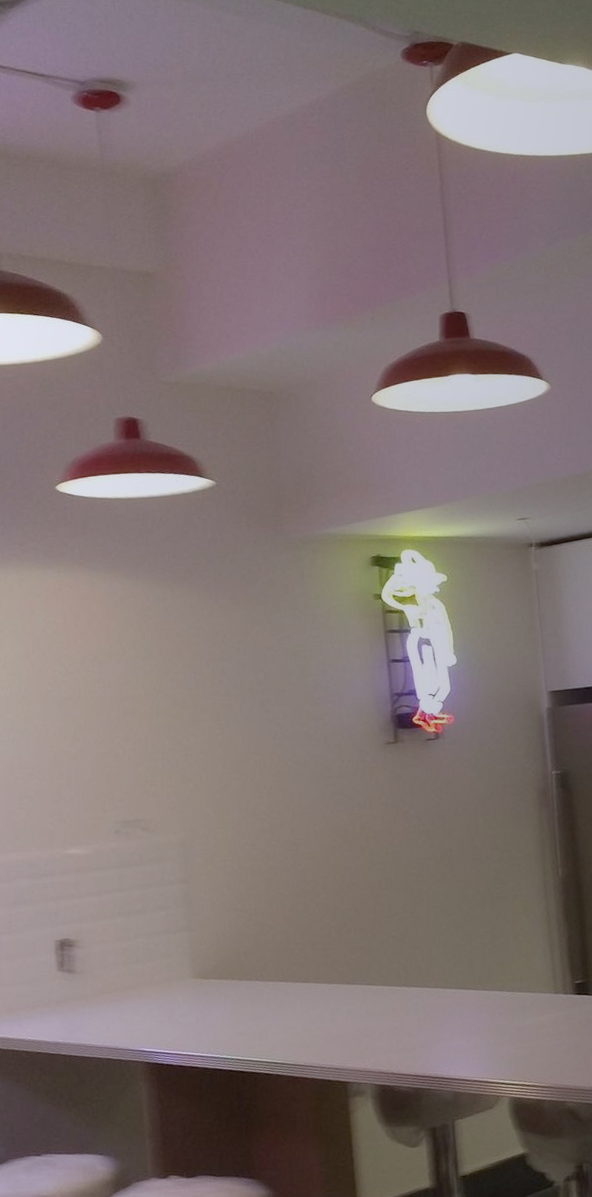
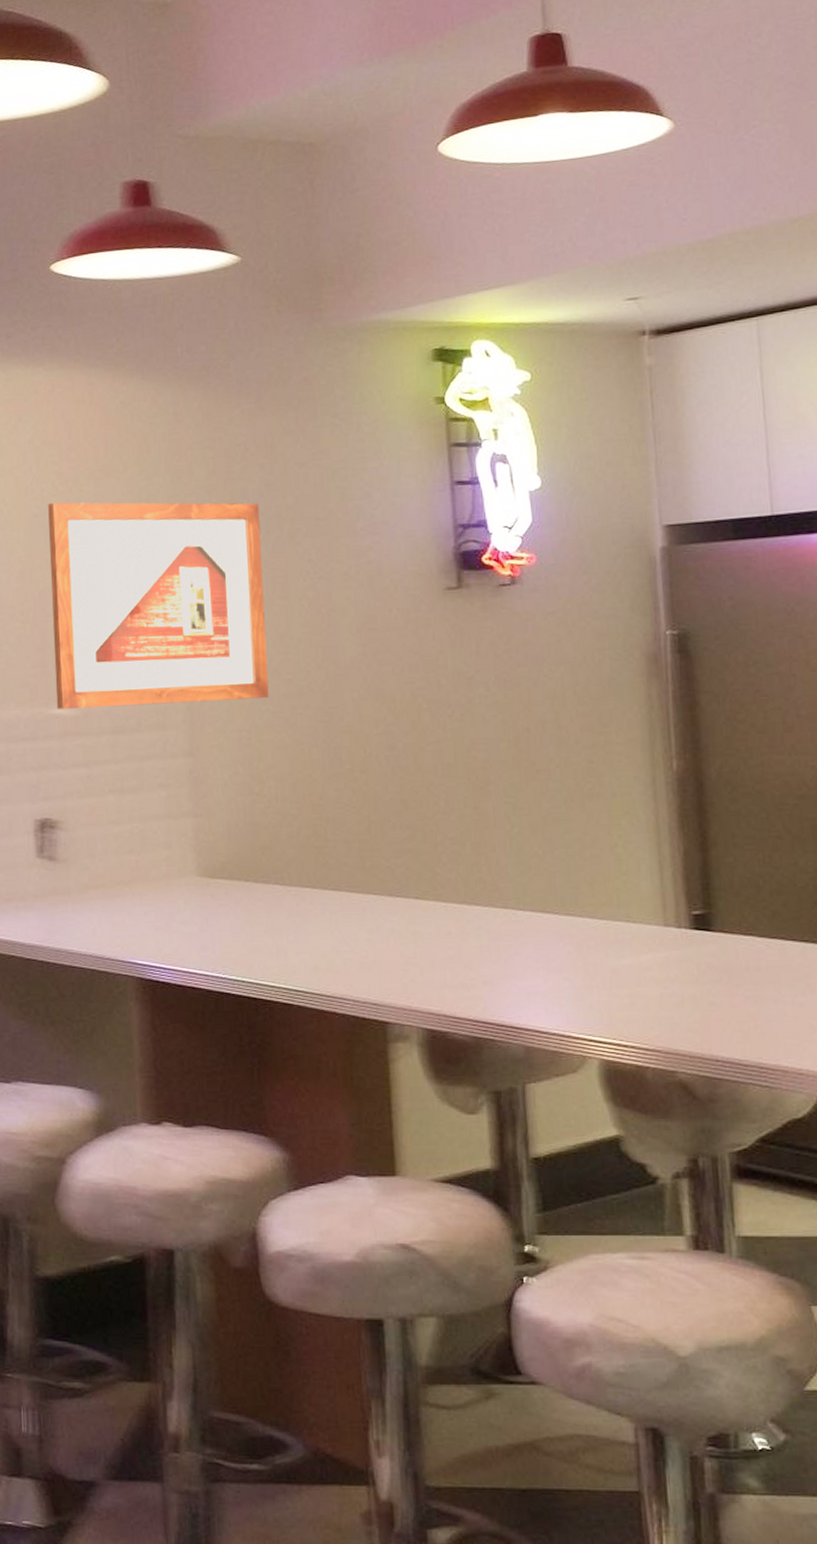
picture frame: none [59,678,248,850] -> present [48,502,269,709]

